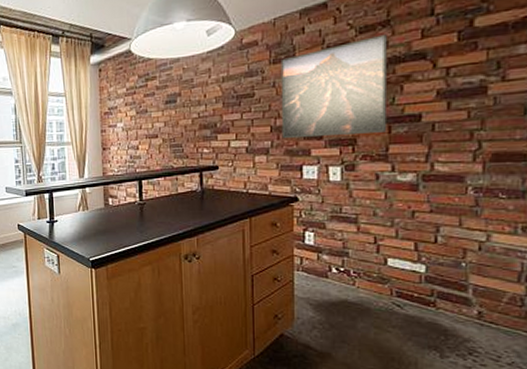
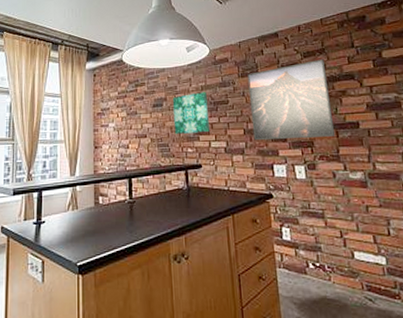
wall art: none [187,84,229,133] -> present [172,92,209,134]

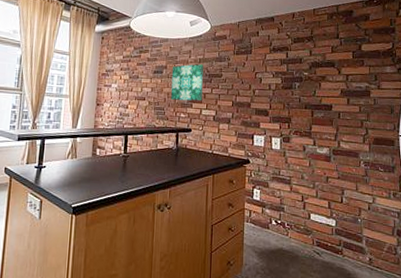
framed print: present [247,59,336,141] -> none [240,45,311,115]

